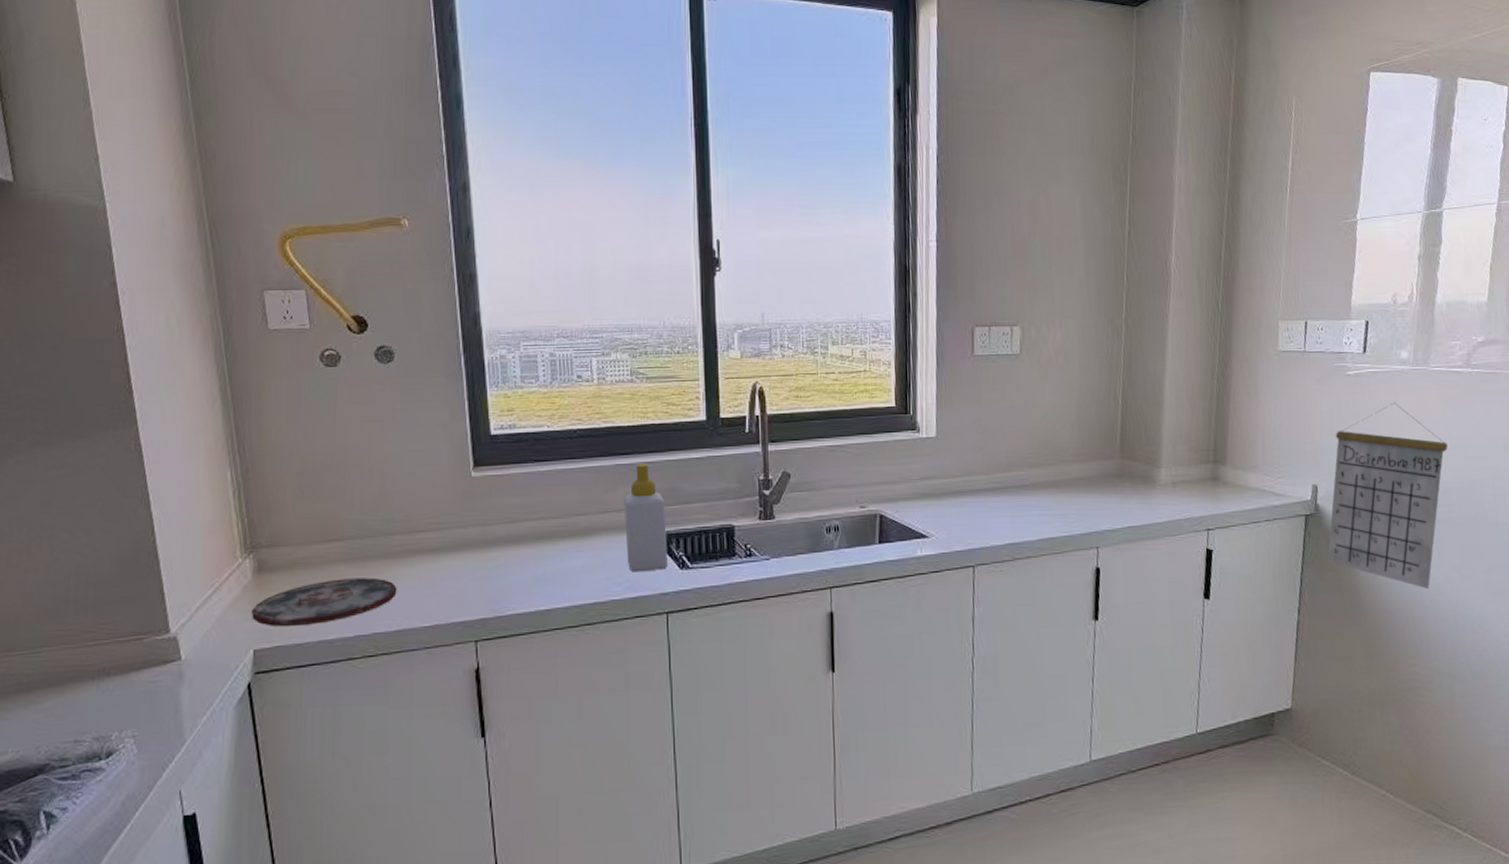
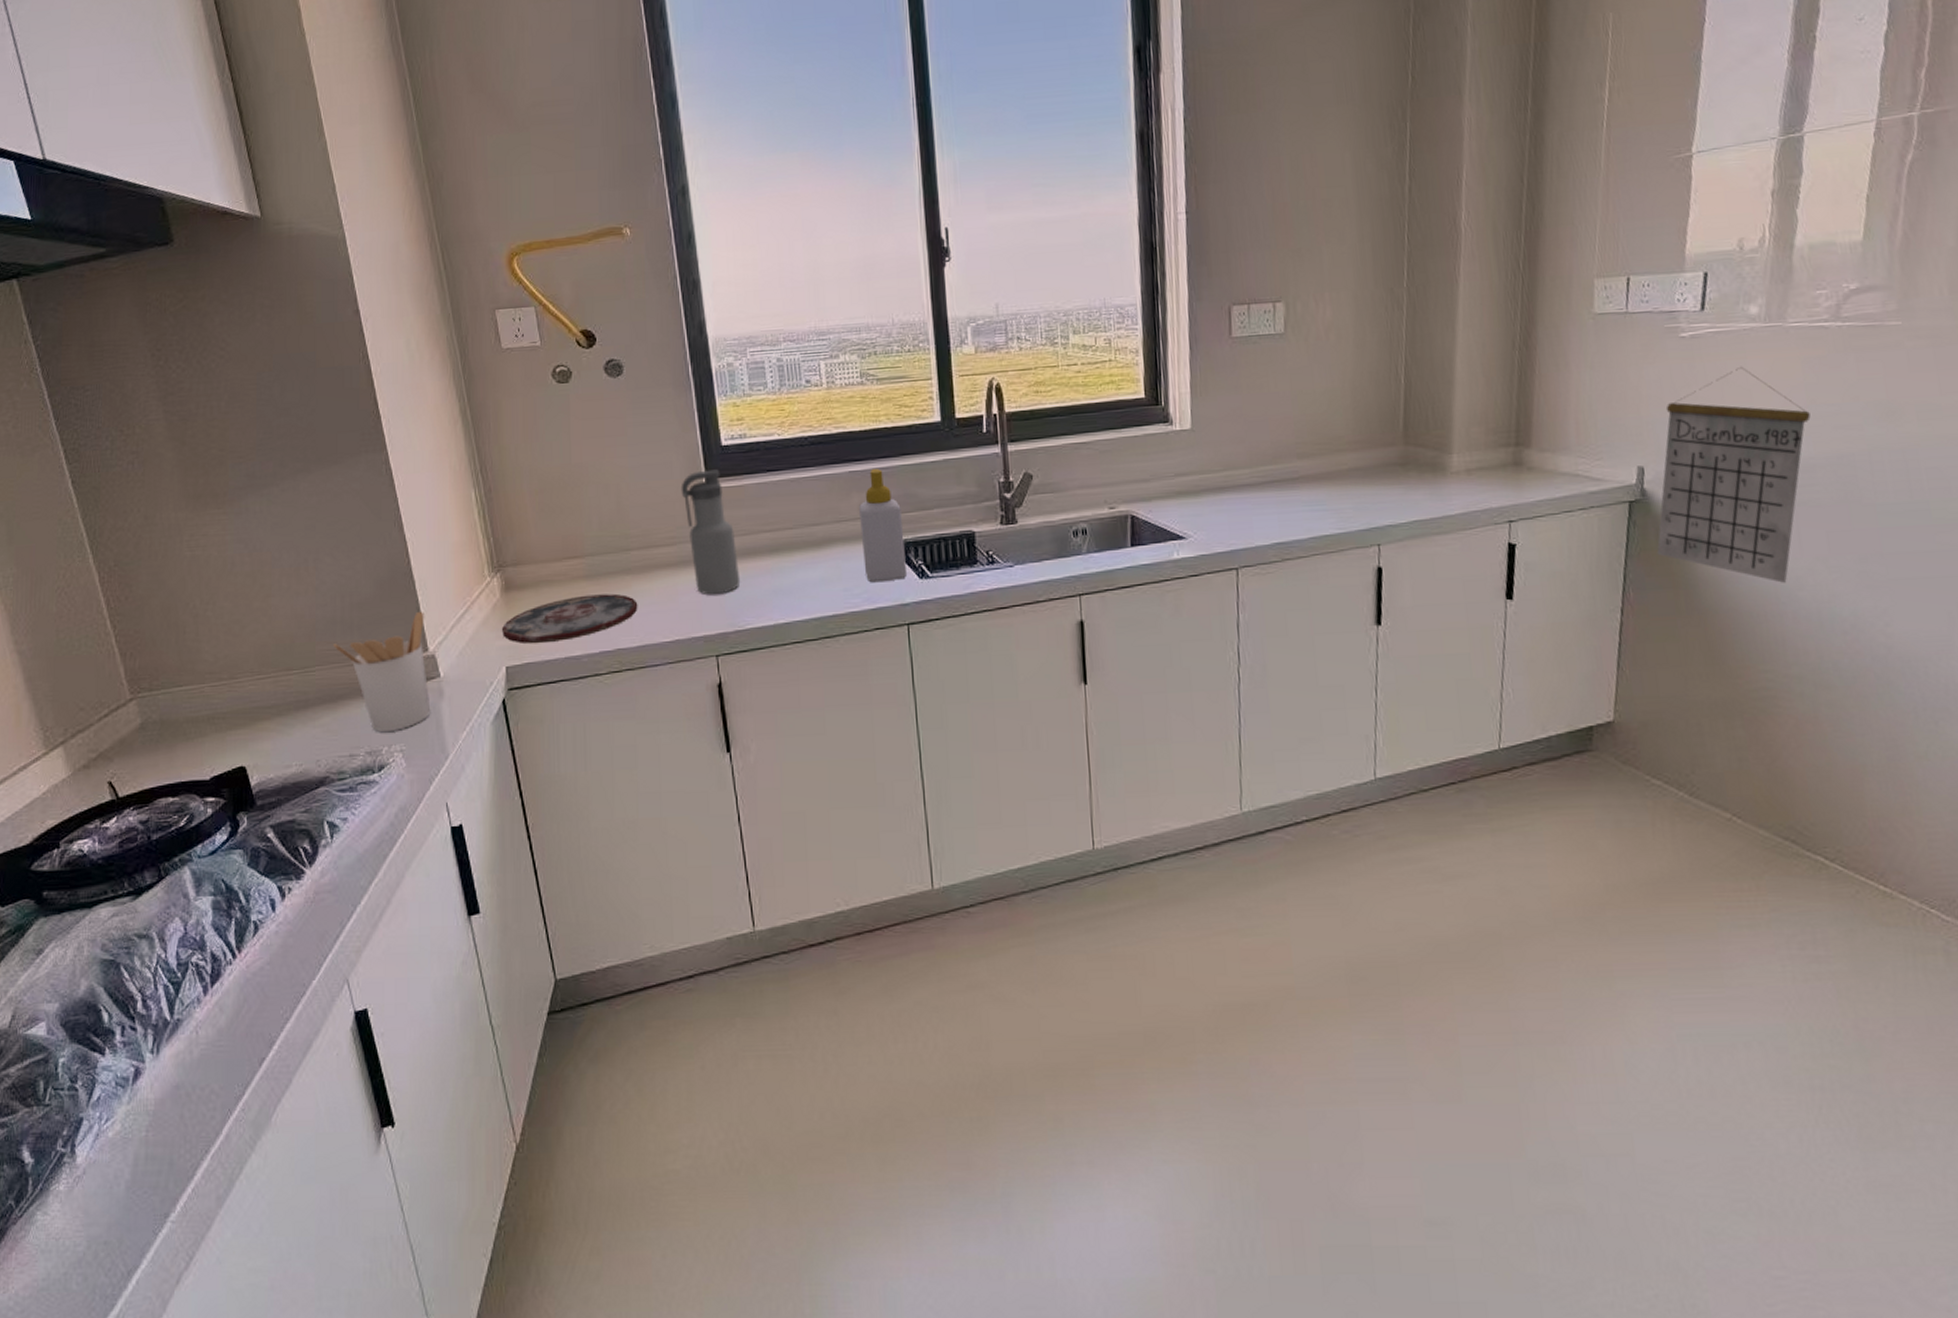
utensil holder: none [64,591,169,717] -> present [334,611,431,733]
water bottle: none [447,458,504,581] -> present [680,469,741,595]

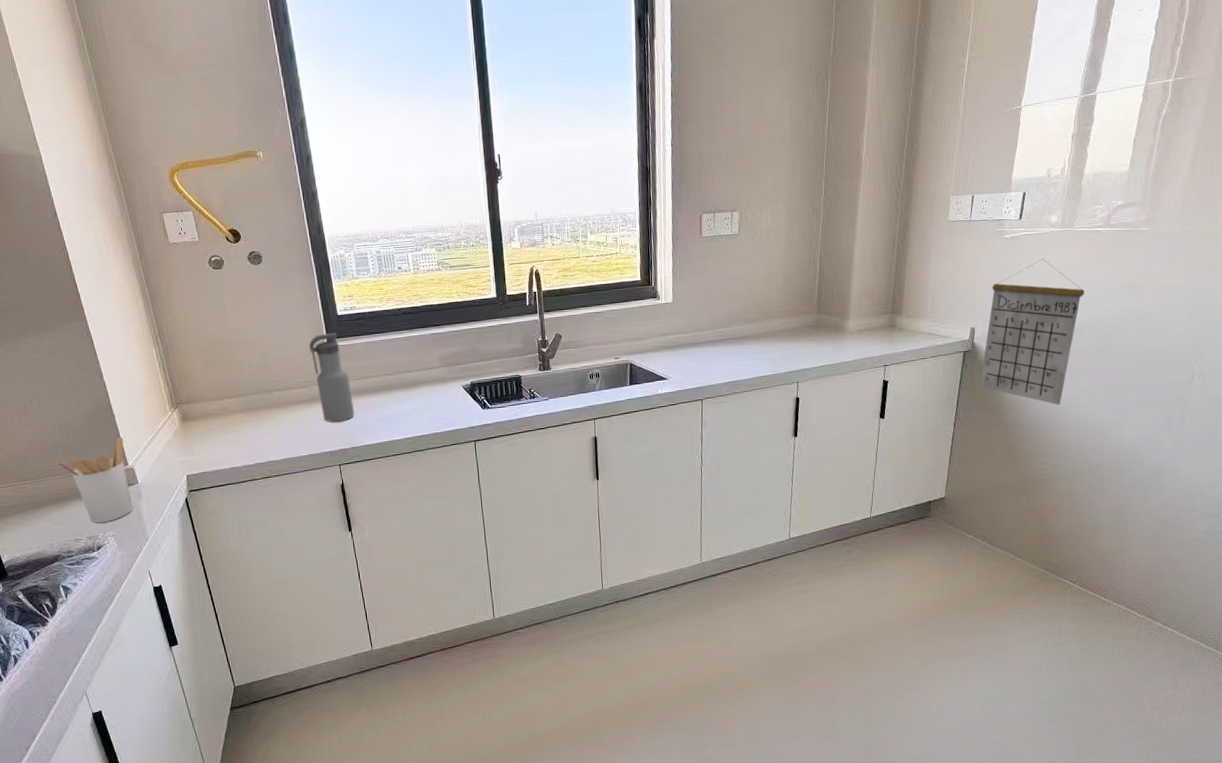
plate: present [502,593,638,644] -> none [182,422,281,459]
soap bottle: present [858,469,908,583] -> none [438,332,474,413]

